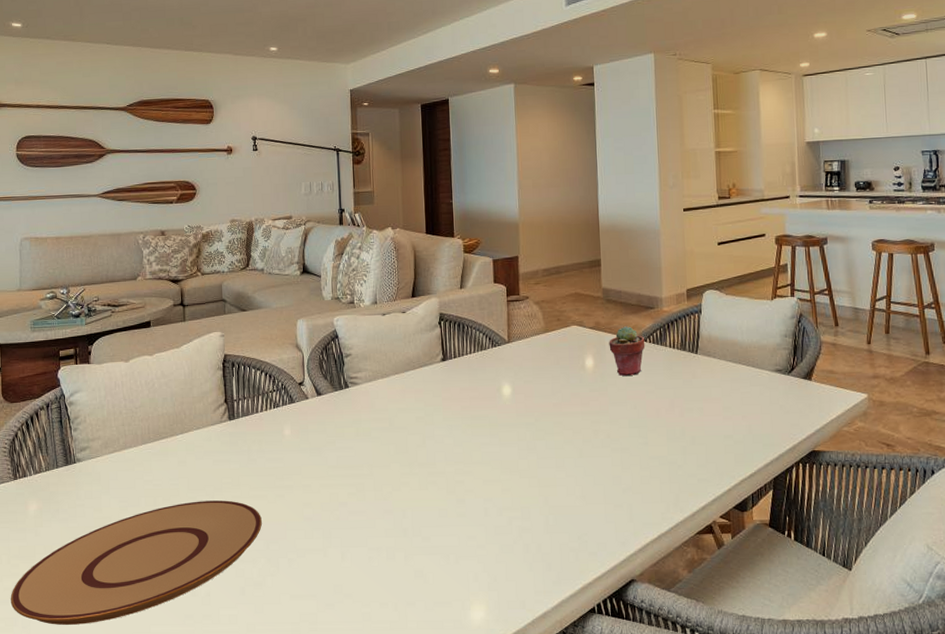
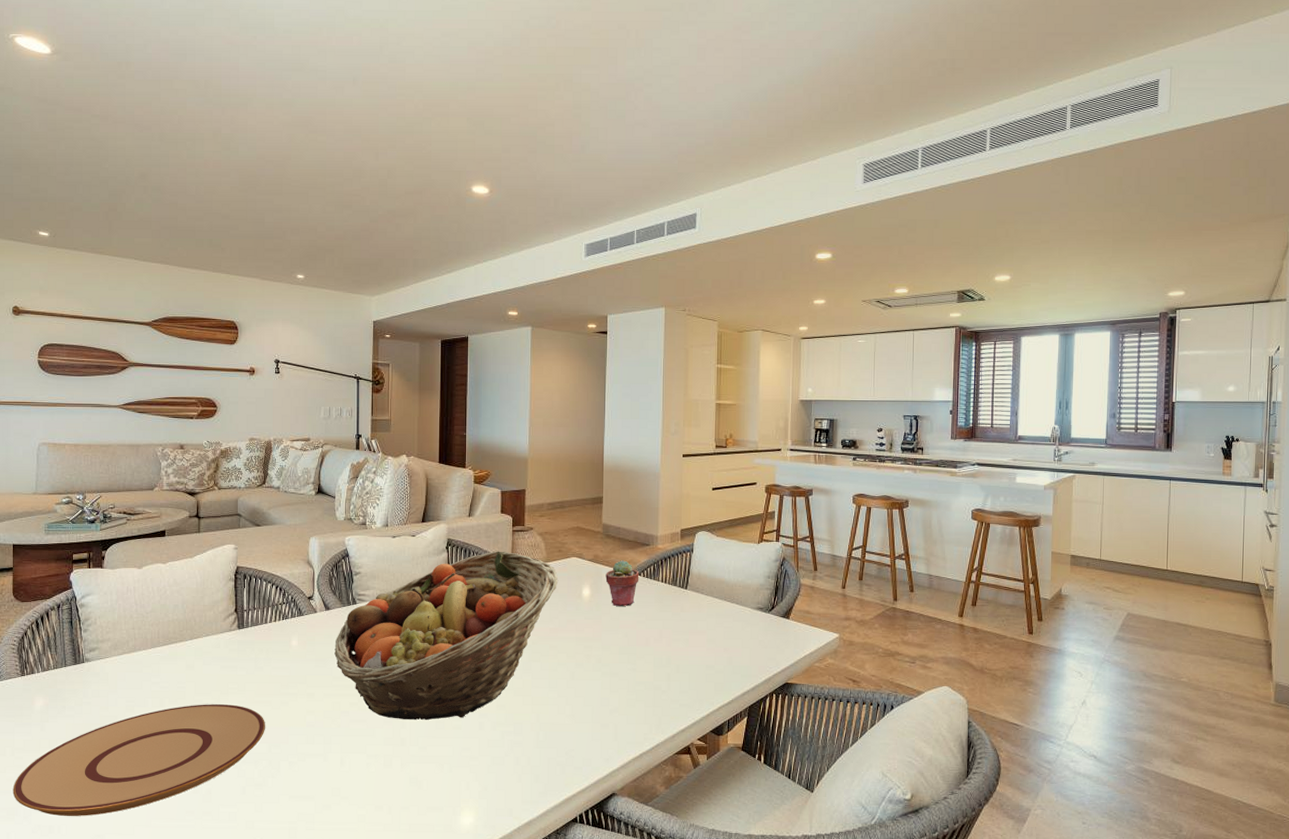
fruit basket: none [328,323,559,509] -> present [334,551,559,721]

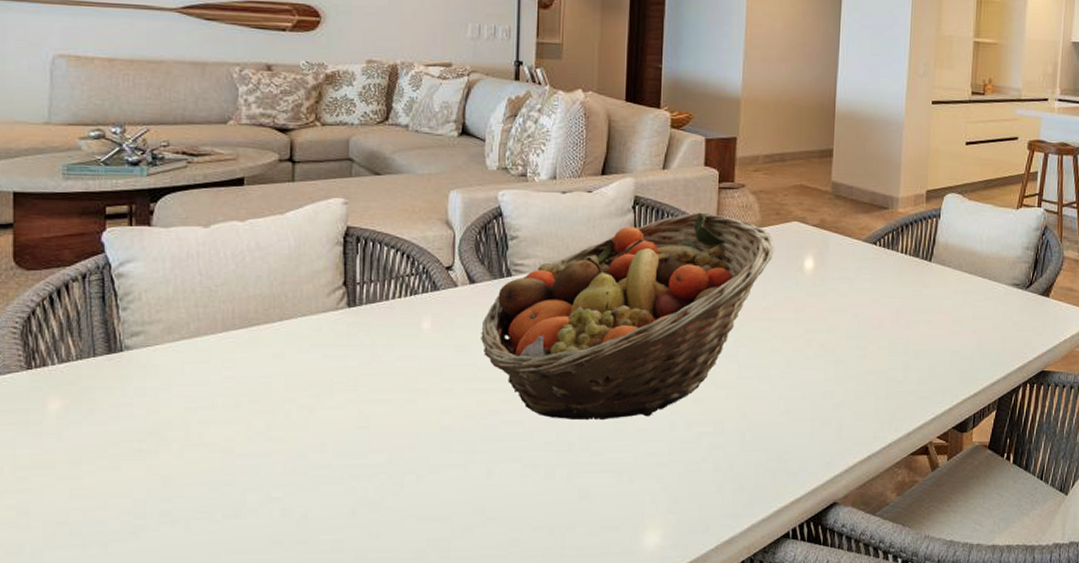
plate: present [13,704,265,816] -> none [14,404,384,553]
potted succulent: present [605,560,639,606] -> none [833,226,875,281]

